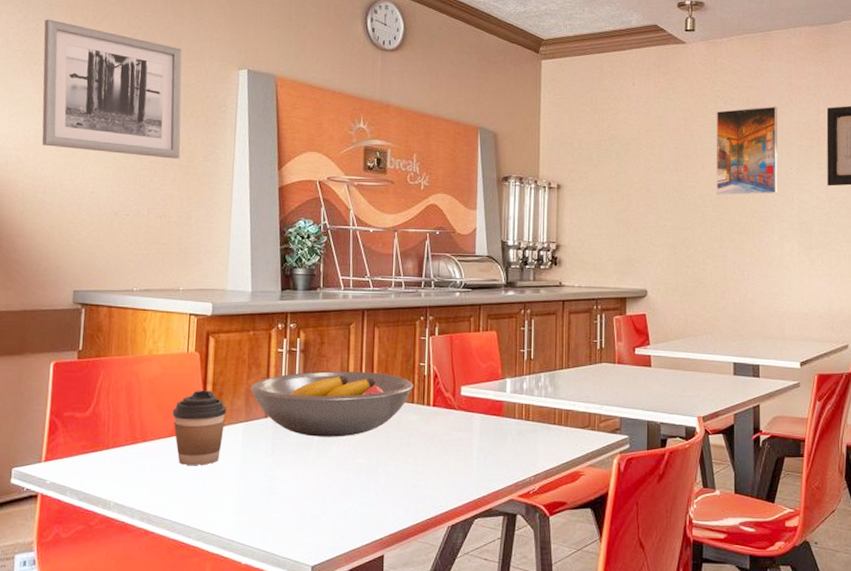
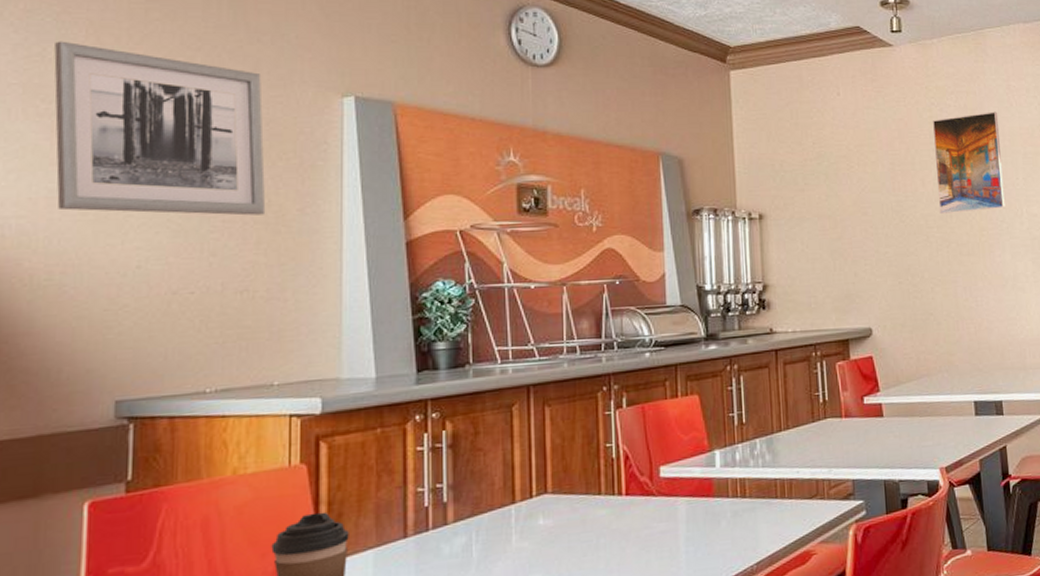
fruit bowl: present [250,371,414,437] -> none [381,462,600,555]

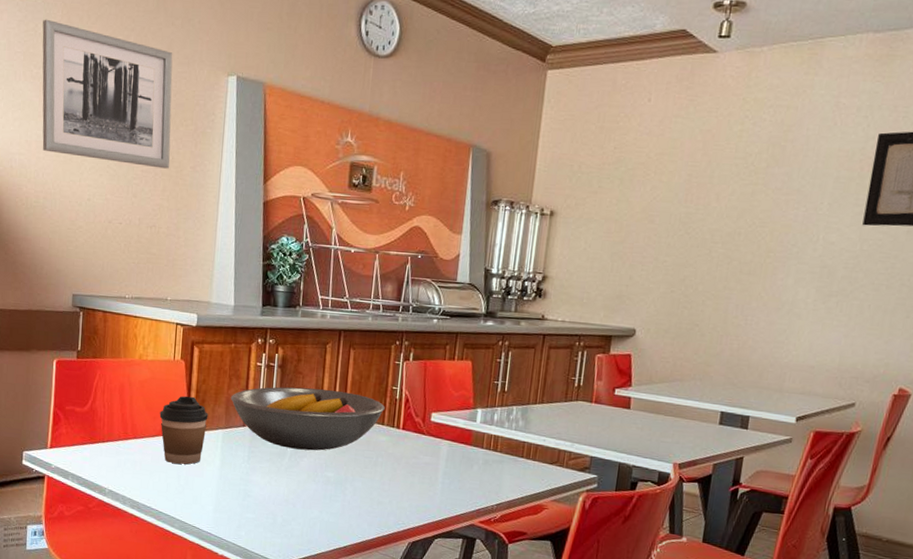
fruit bowl: none [381,462,600,555] -> present [230,387,385,451]
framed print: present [932,111,1005,214] -> none [728,129,818,232]

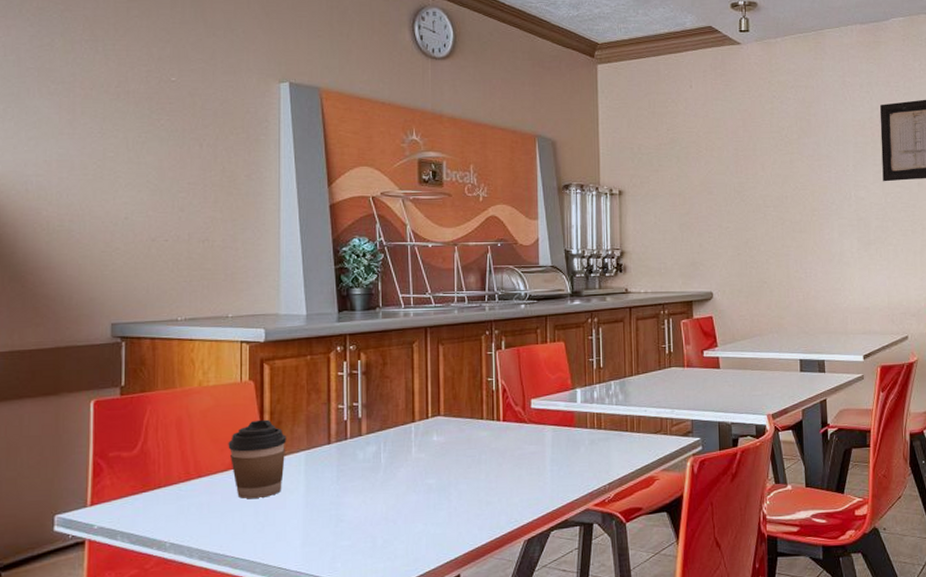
wall art: present [42,19,173,169] -> none [60,33,221,179]
fruit bowl: present [230,387,385,451] -> none [311,390,482,460]

